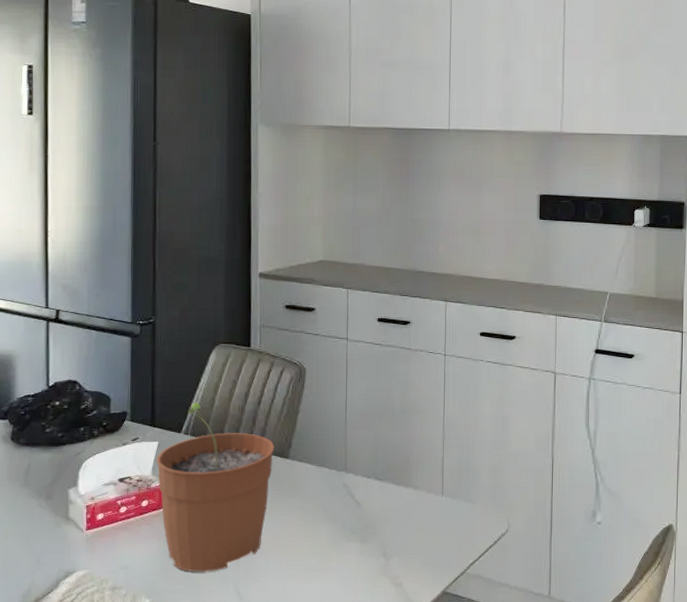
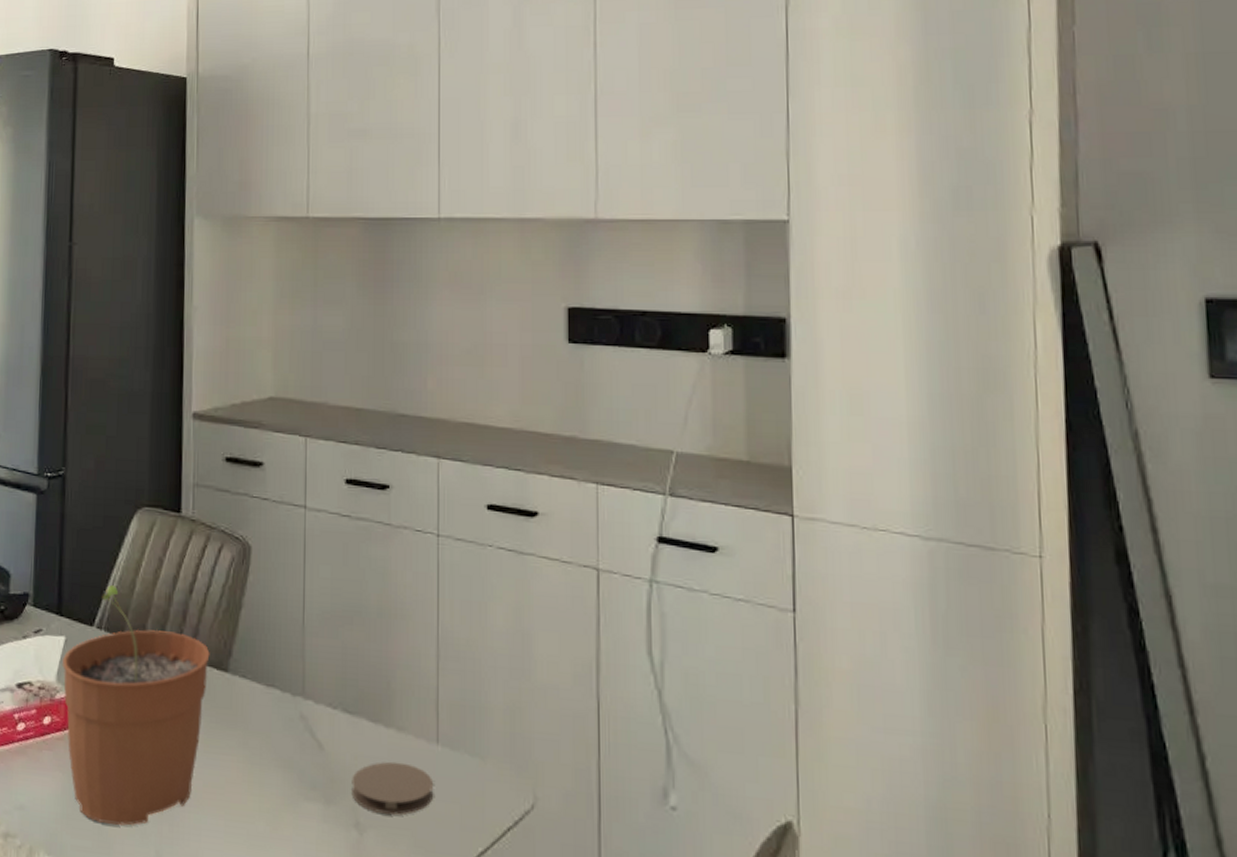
coaster: none [381,510,440,545] -> present [351,761,434,815]

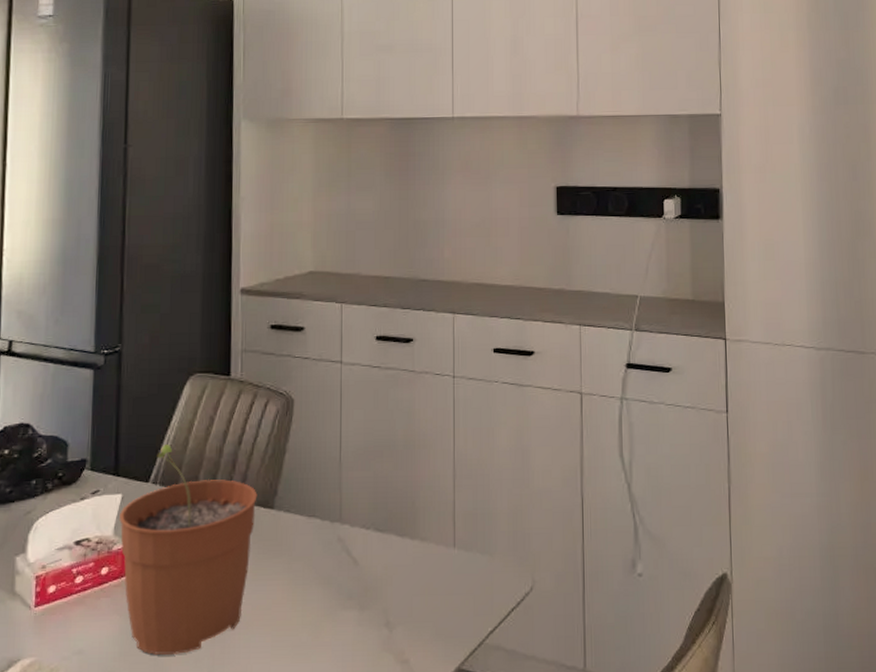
coaster: present [351,761,434,815] -> none [383,567,452,611]

